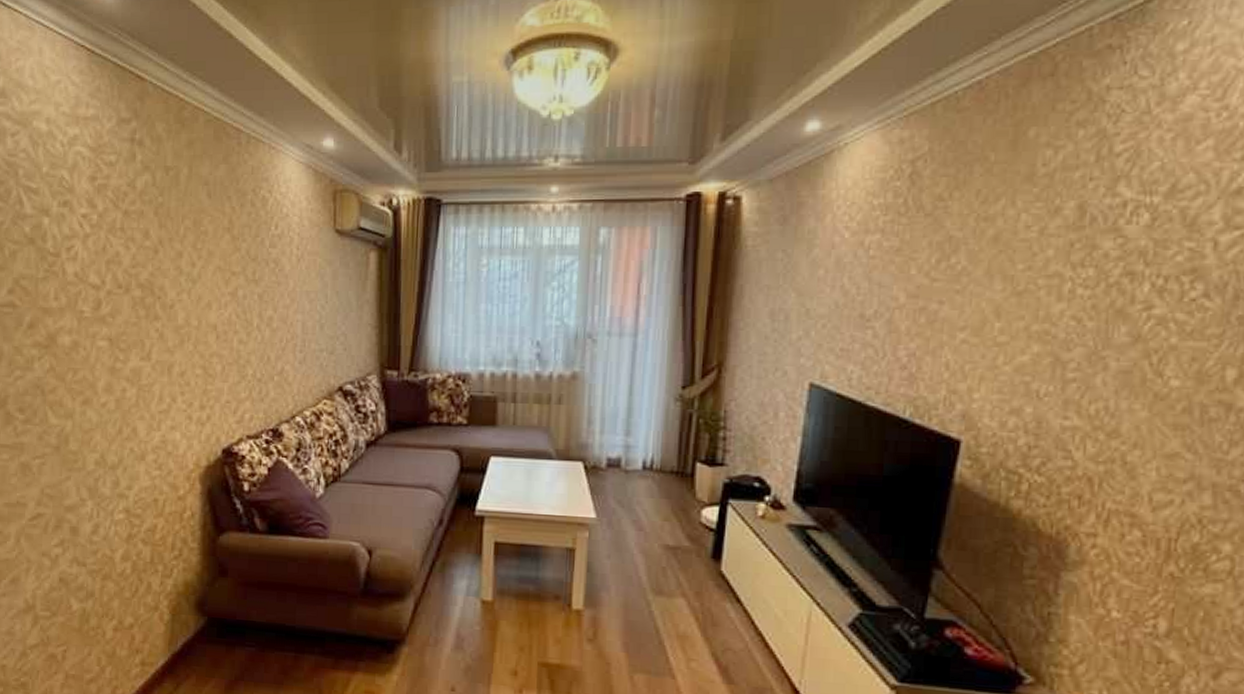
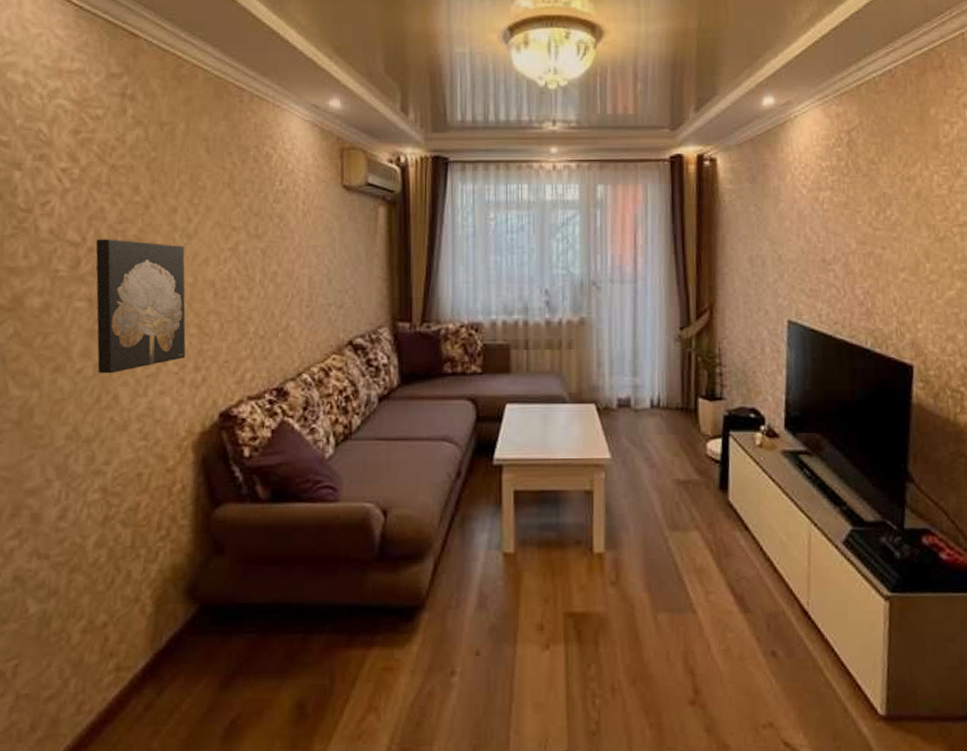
wall art: none [113,282,193,409] -> present [95,239,186,374]

